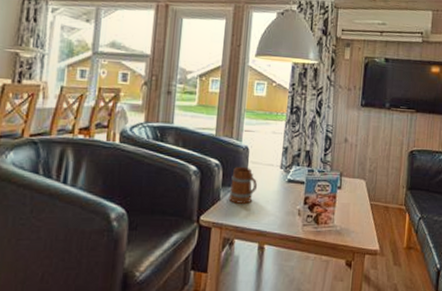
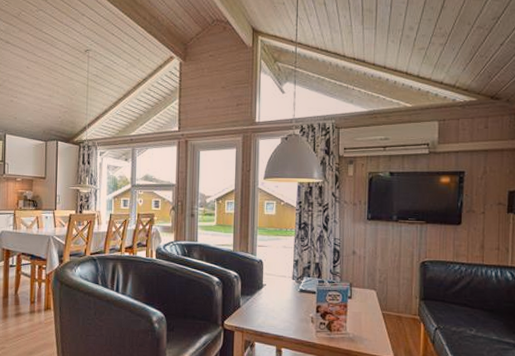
mug: present [228,166,258,204] -> none [247,277,273,311]

